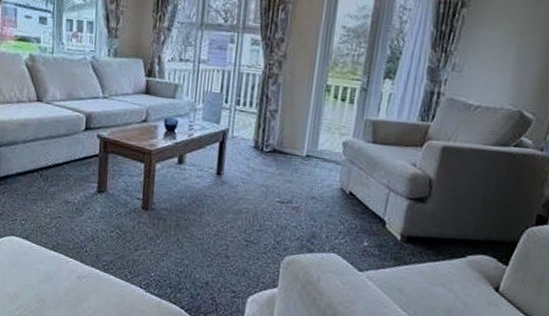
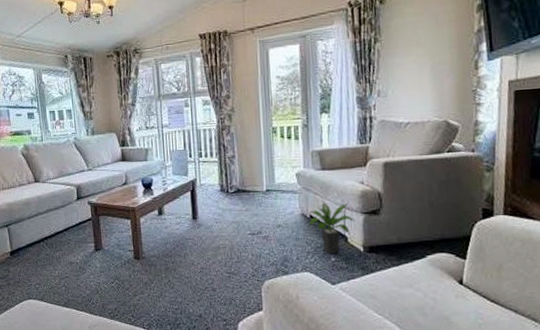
potted plant: none [346,179,399,238] -> present [308,202,356,254]

